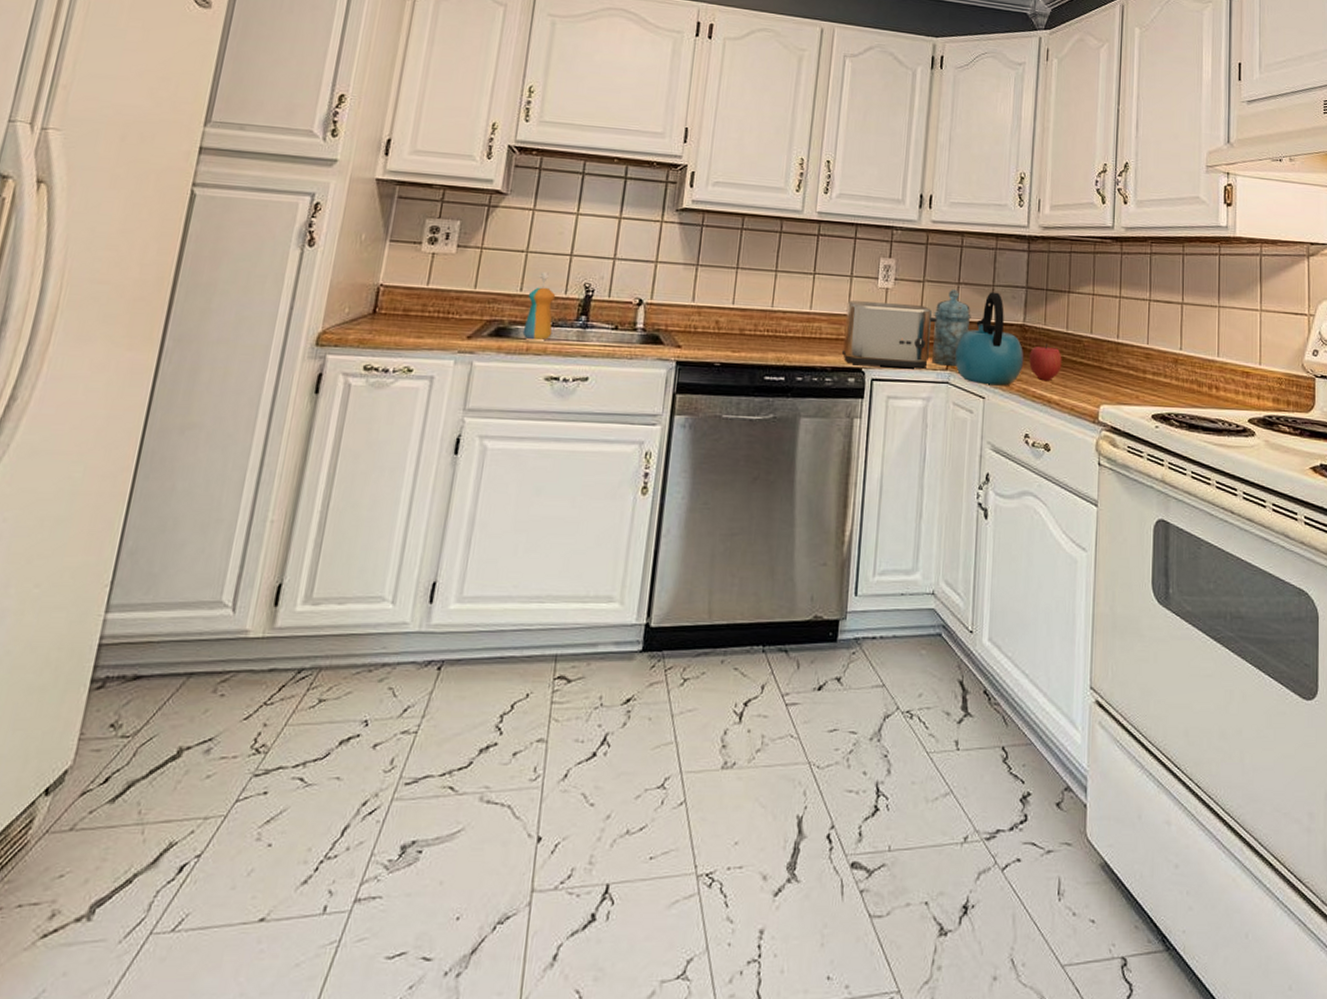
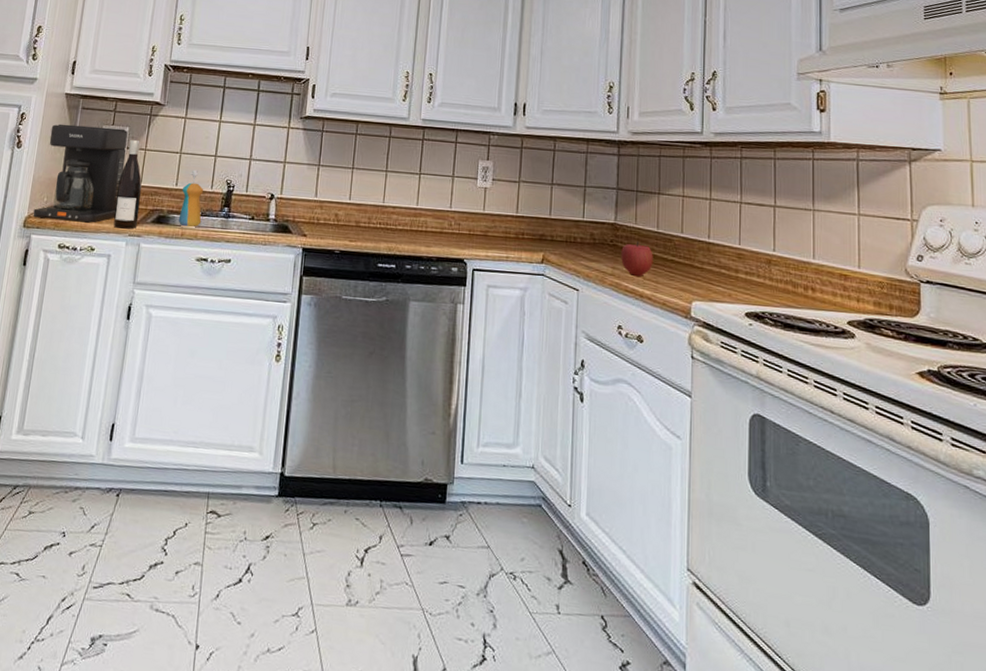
coffee maker: none [329,216,459,339] -> present [33,124,128,224]
bottle: none [438,235,477,344] -> present [113,139,142,229]
toaster: present [841,300,936,370] -> none [445,198,532,262]
canister: present [932,289,971,366] -> none [528,189,564,260]
kettle: present [954,292,1024,386] -> none [549,192,616,280]

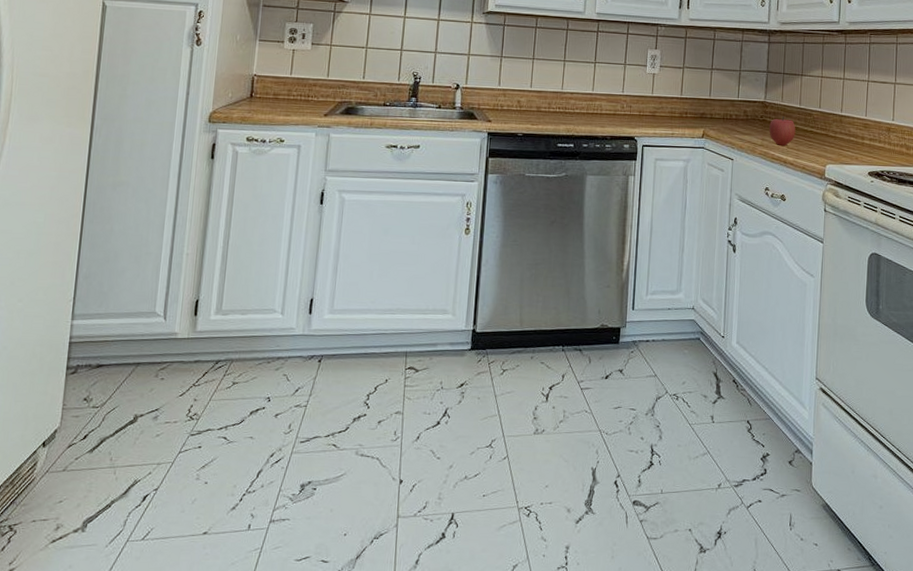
coffee maker: present [33,124,128,224] -> none [218,21,312,117]
bottle: present [113,139,142,229] -> none [302,35,329,121]
soap dispenser: present [178,169,204,227] -> none [367,63,391,117]

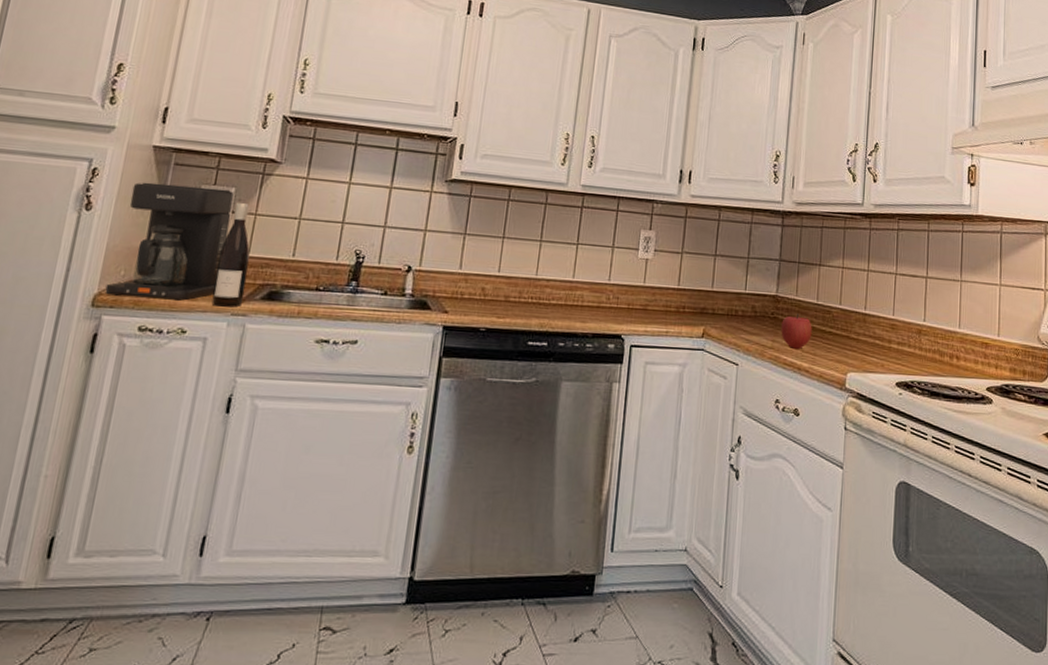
coffee maker: none [218,21,312,117] -> present [105,182,234,302]
bottle: none [302,35,329,121] -> present [211,202,250,307]

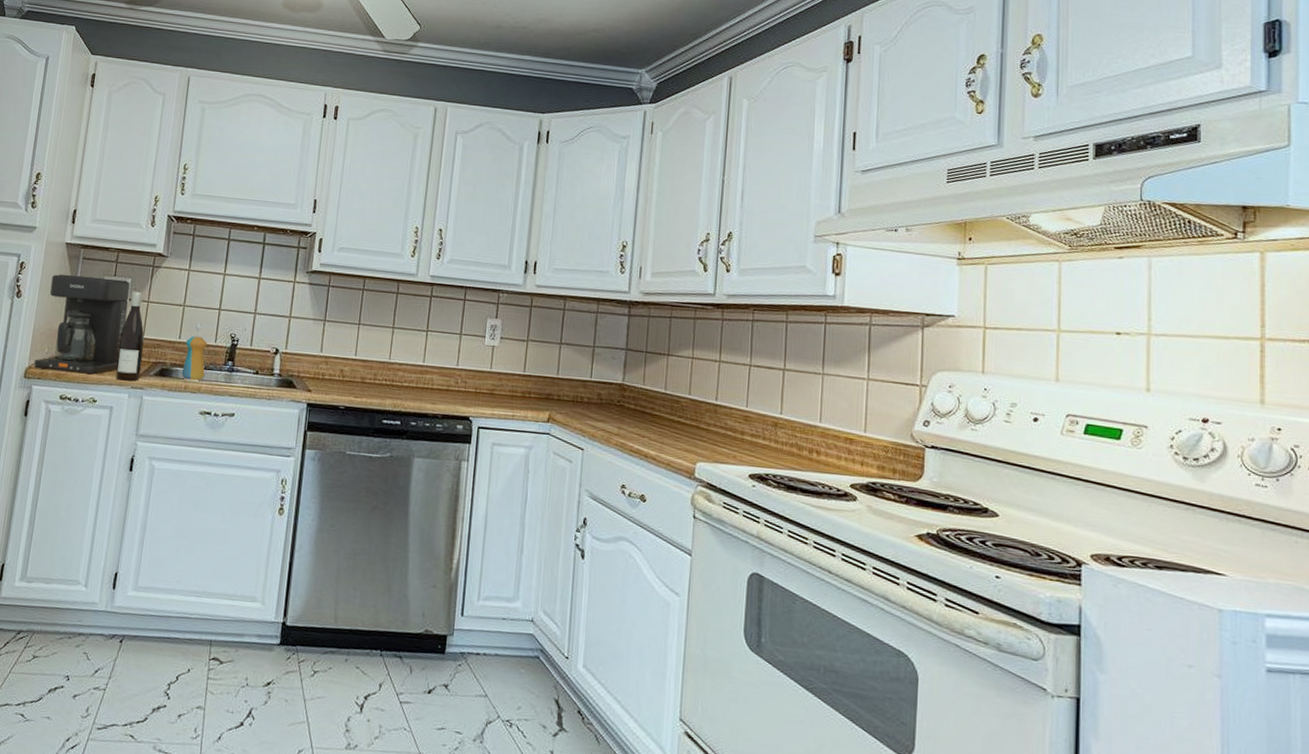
soap dispenser: none [294,238,328,305] -> present [181,322,208,381]
fruit: present [781,313,812,349] -> none [627,402,660,437]

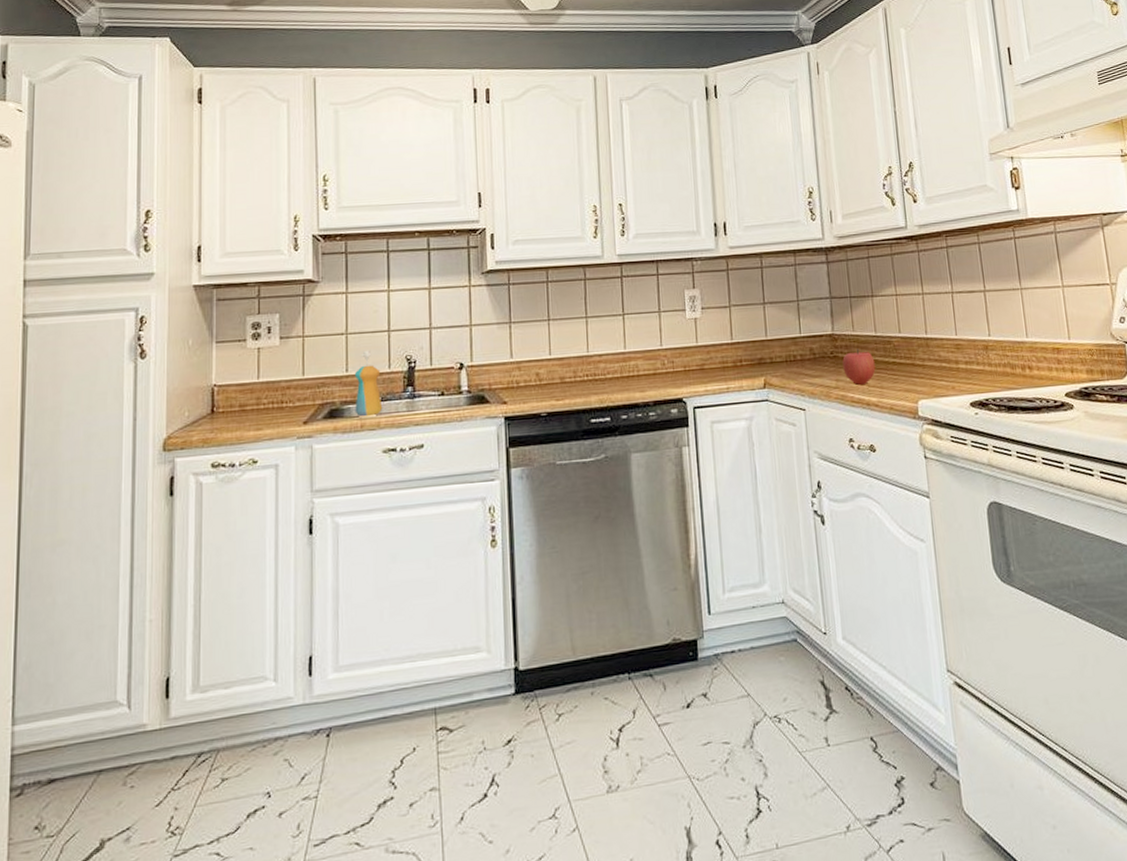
coffee maker: present [34,274,130,375] -> none [173,316,280,438]
bottle: present [115,291,145,381] -> none [275,326,307,432]
fruit: none [627,402,660,437] -> present [842,348,876,385]

